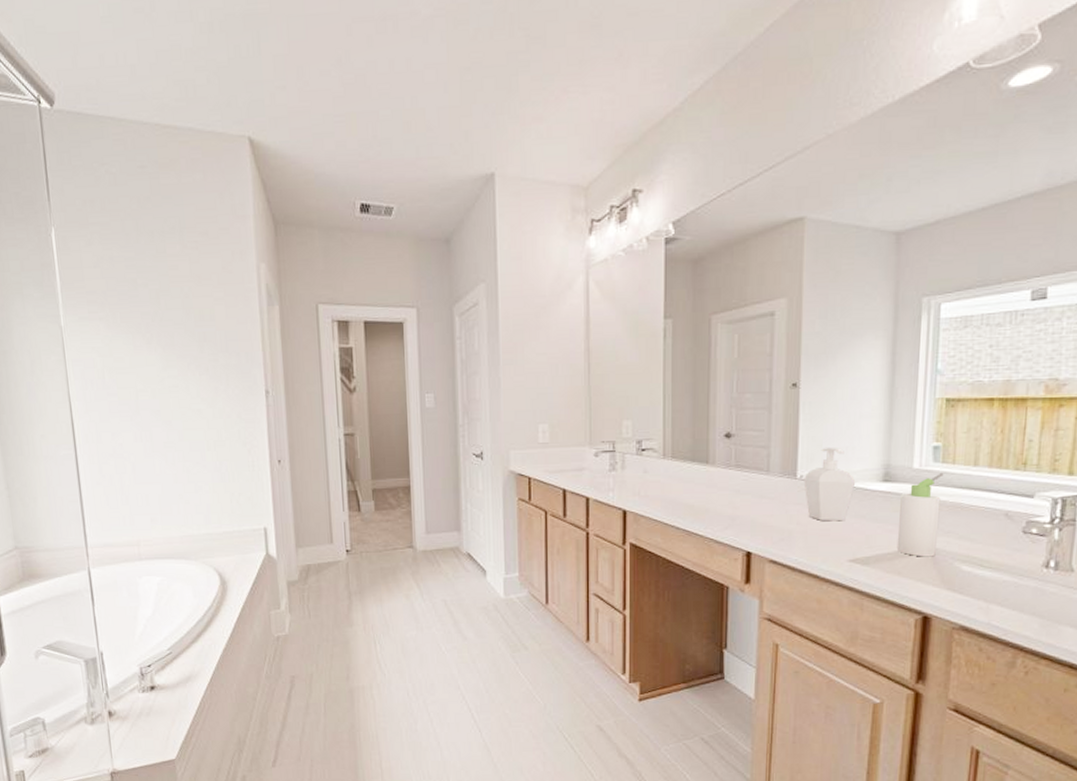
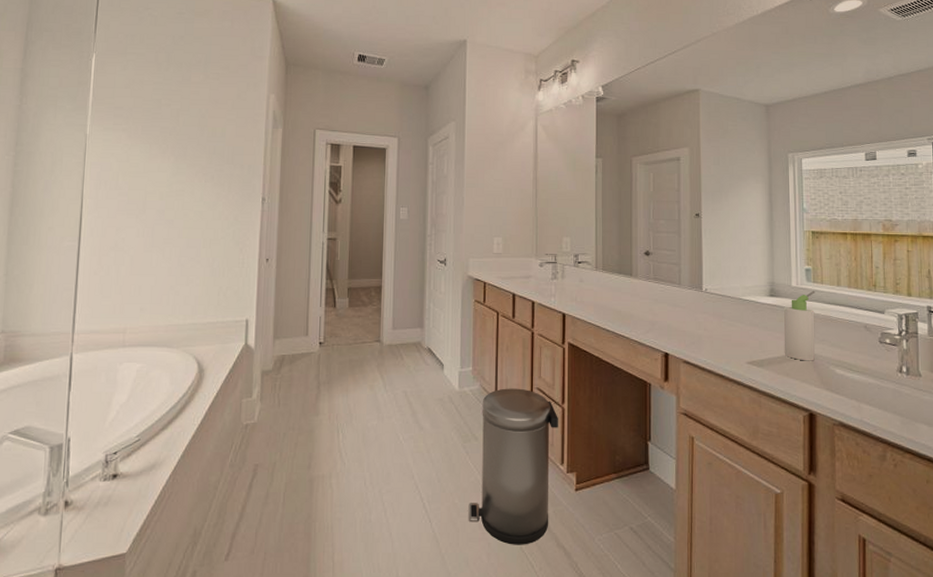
pedal bin: none [520,594,619,755] -> present [468,388,558,545]
soap bottle: present [804,447,856,522] -> none [708,266,749,329]

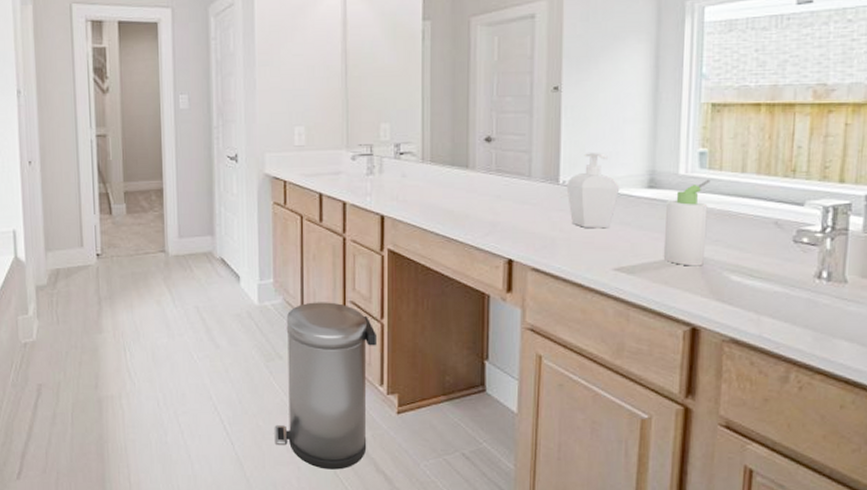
soap bottle: none [708,266,749,329] -> present [566,152,620,229]

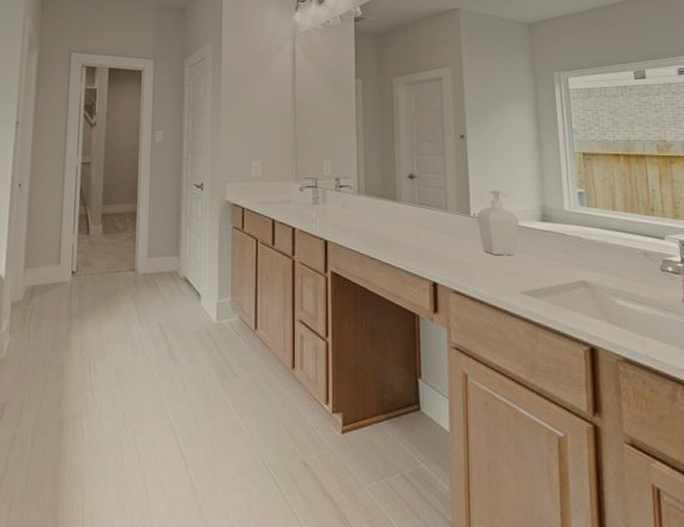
pedal bin: present [274,302,376,470] -> none [227,320,322,494]
bottle: present [663,179,711,266] -> none [557,215,593,291]

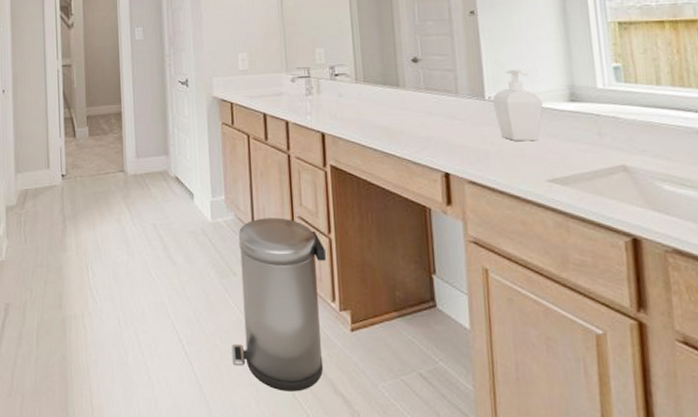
pedal bin: none [227,320,322,494] -> present [231,217,326,392]

